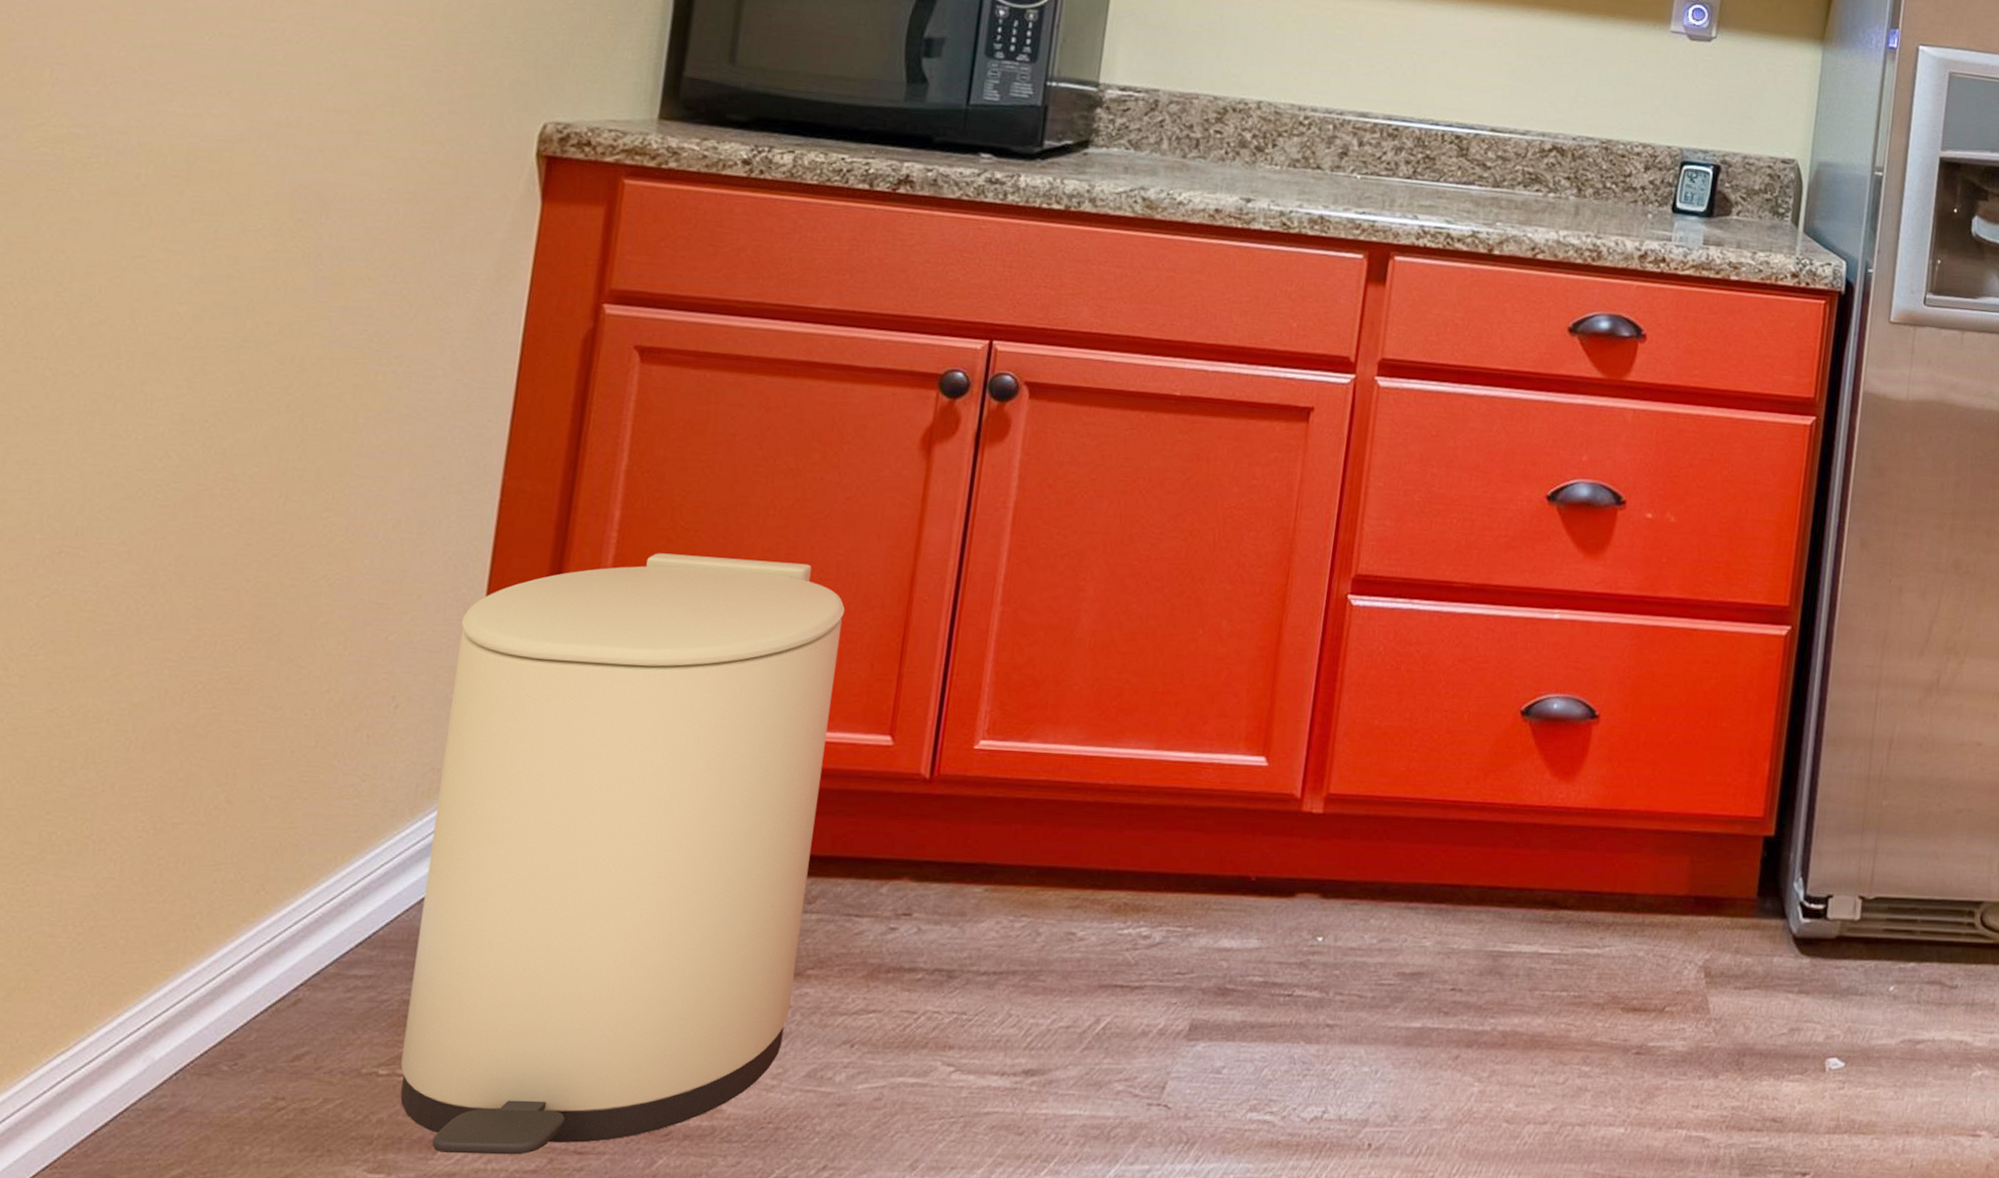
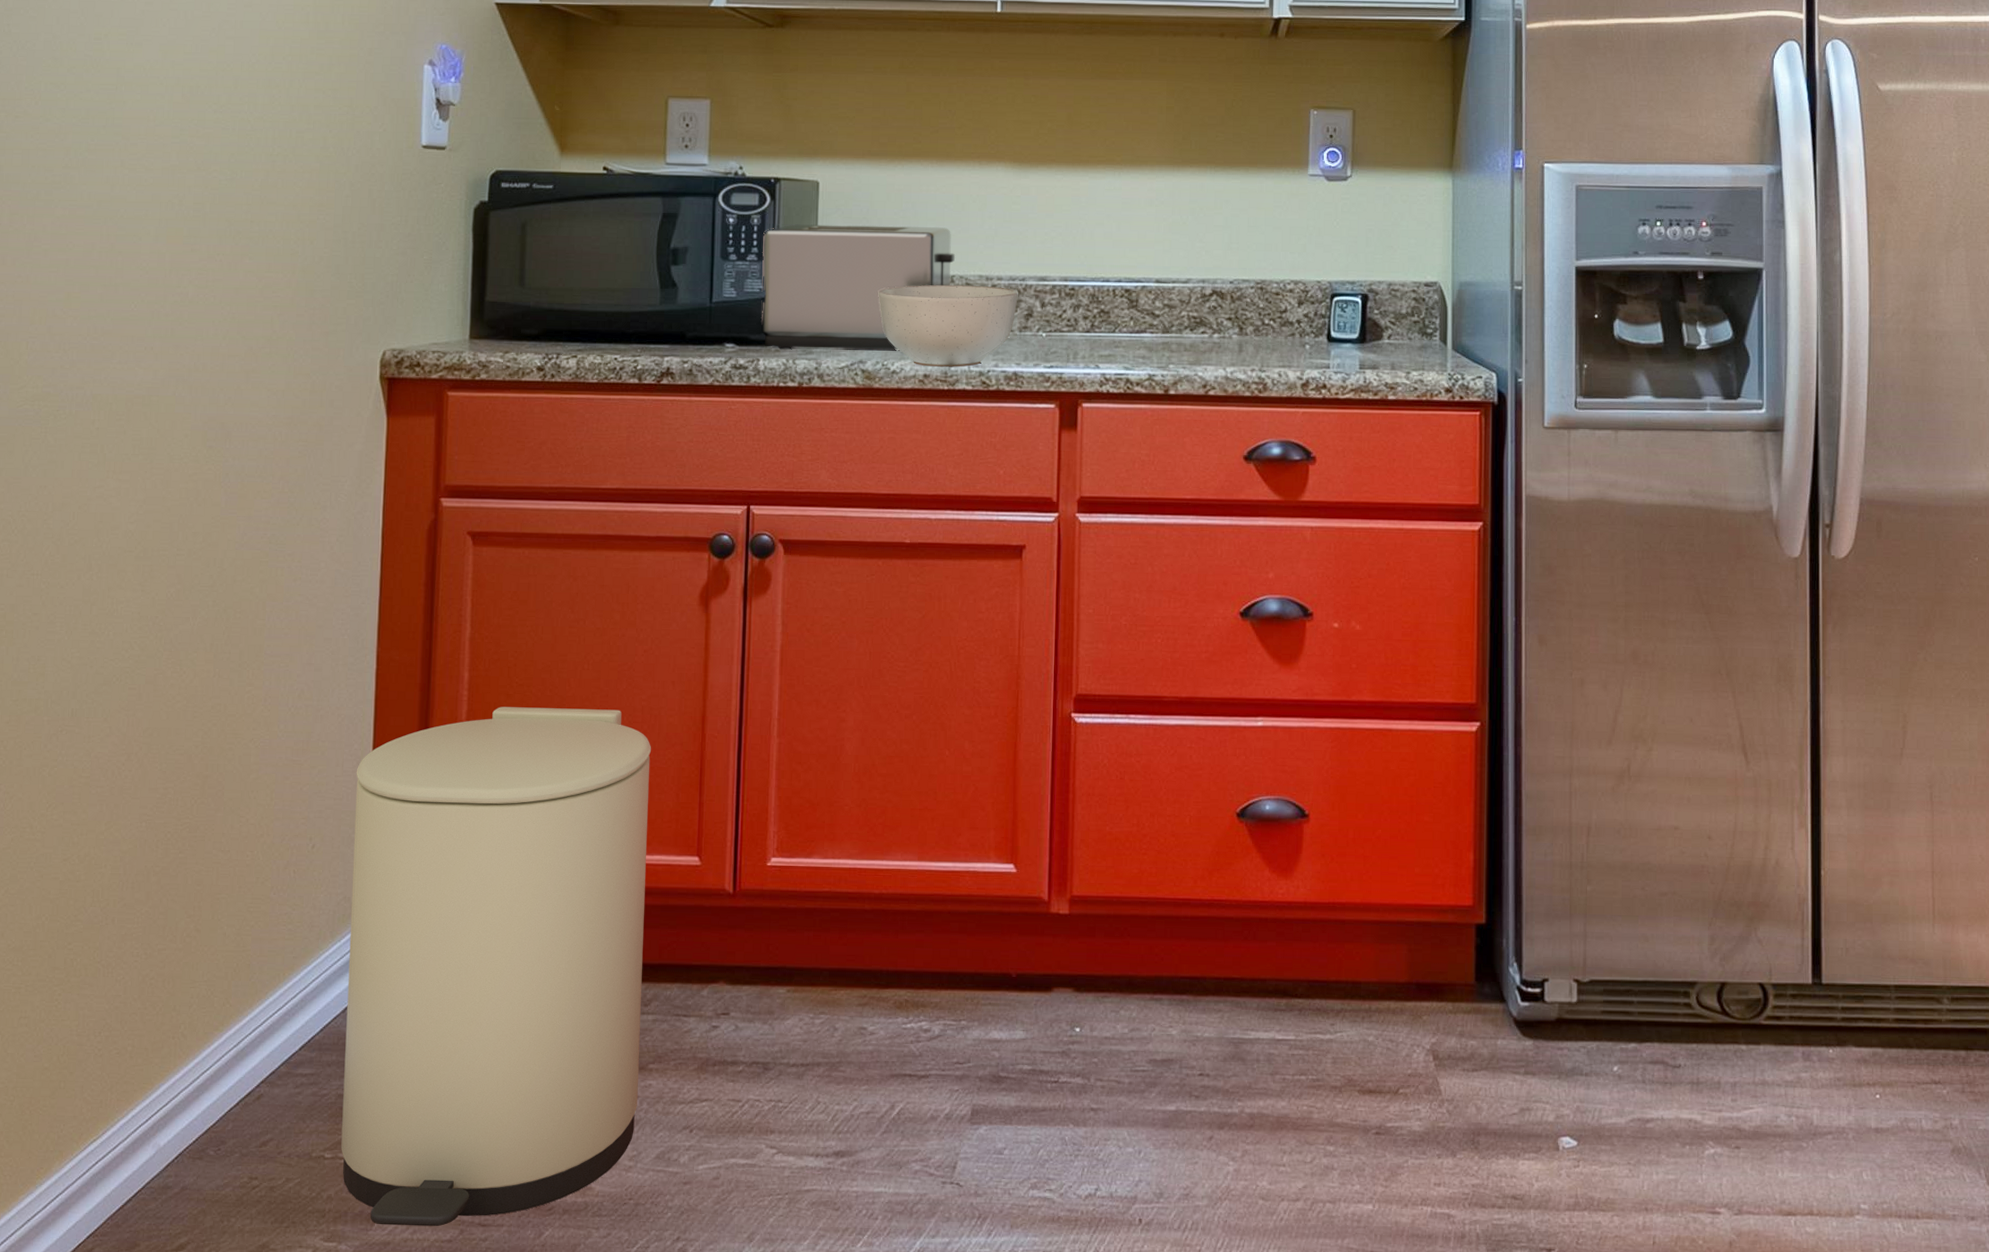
toaster: none [1026,25,1265,178] -> present [761,224,955,349]
bowl: none [1169,107,1335,205] -> present [877,284,1019,367]

